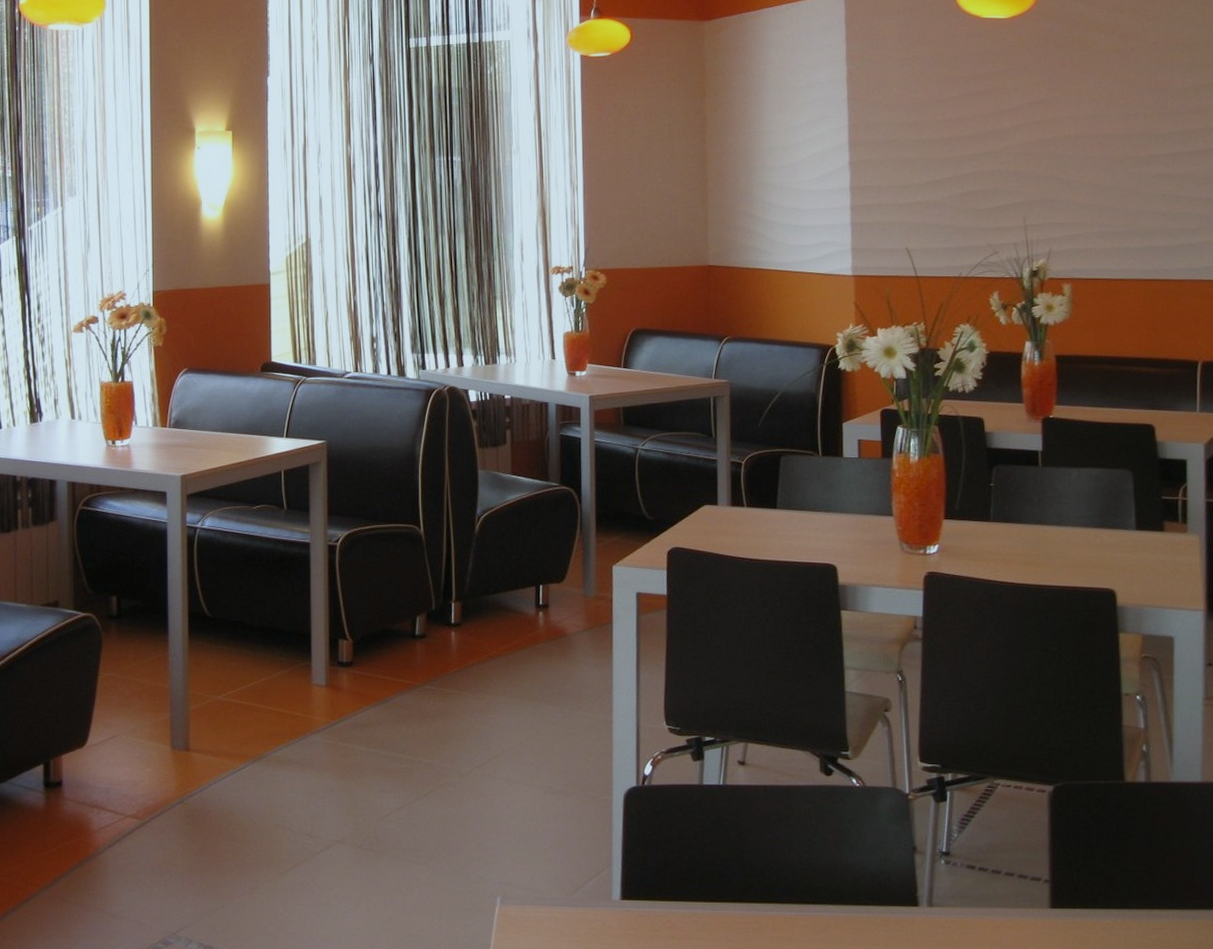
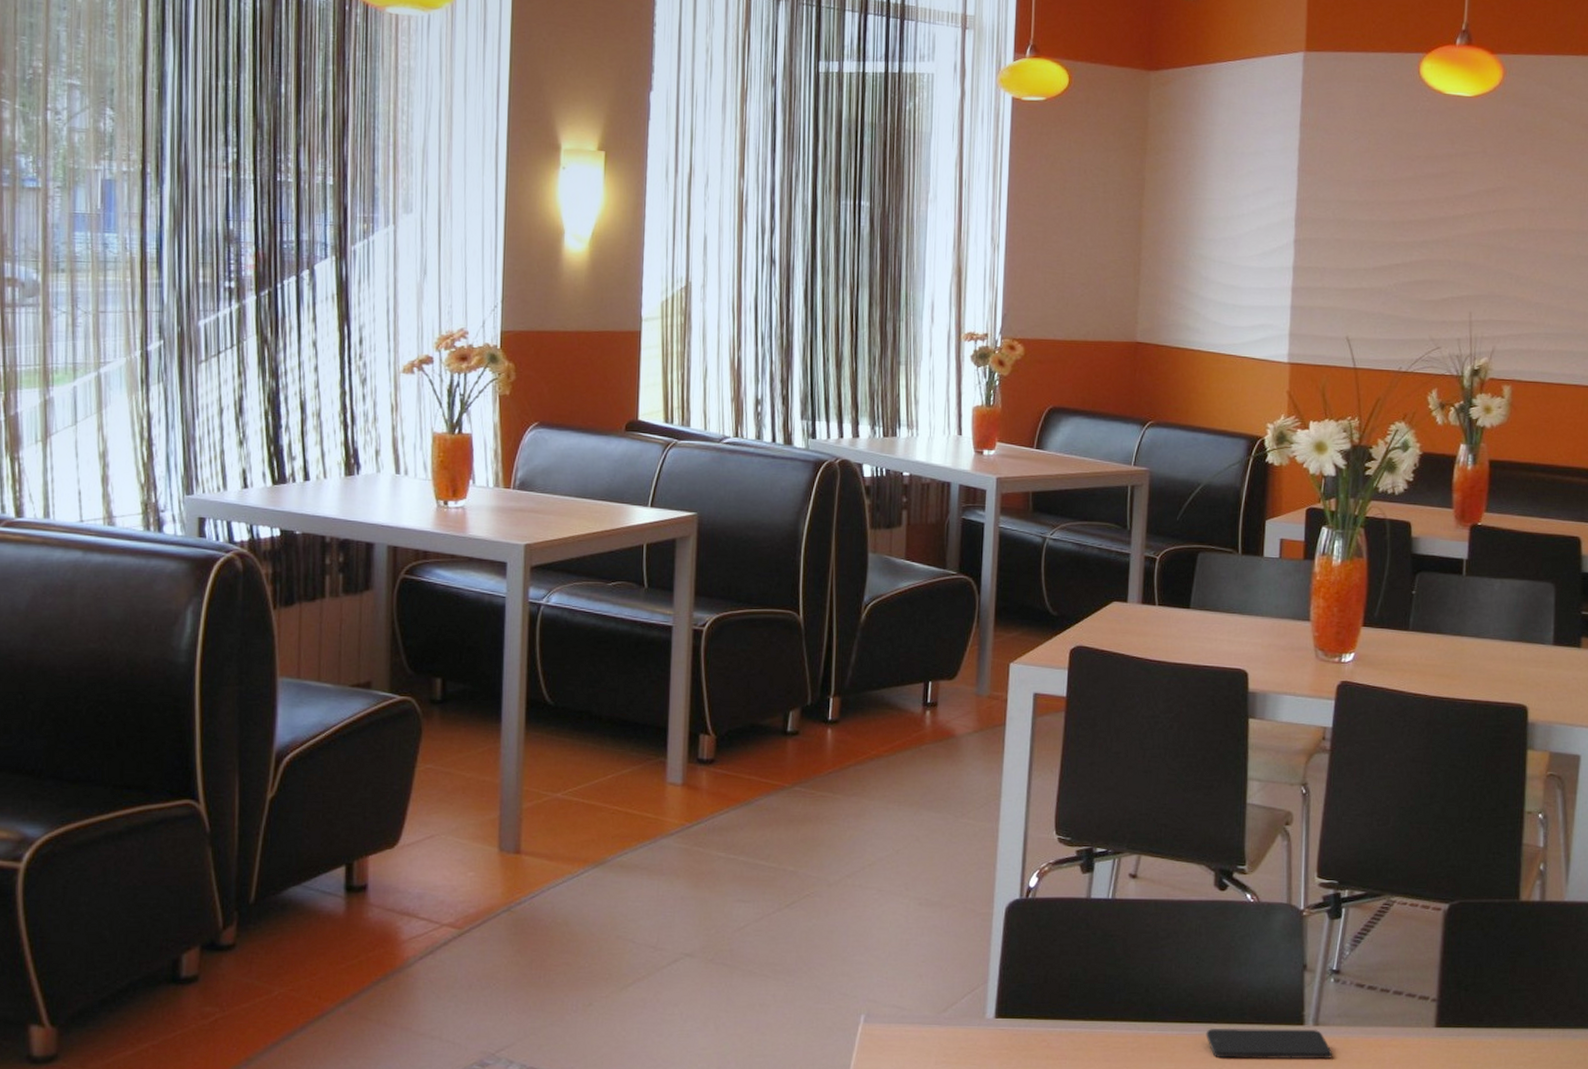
smartphone: none [823,909,950,940] -> present [1206,1028,1333,1060]

